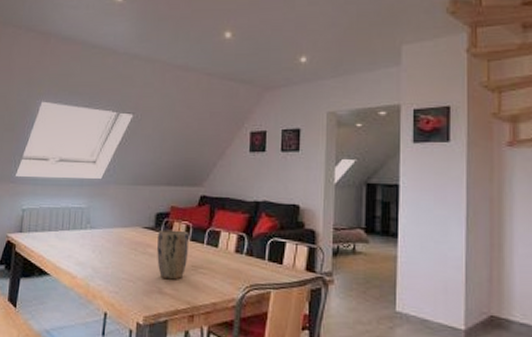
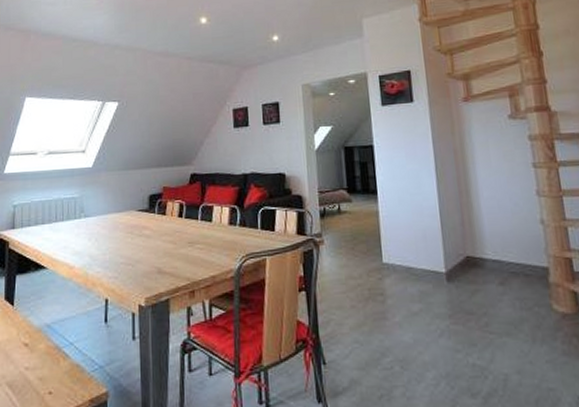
plant pot: present [157,229,189,280] -> none [153,209,184,259]

